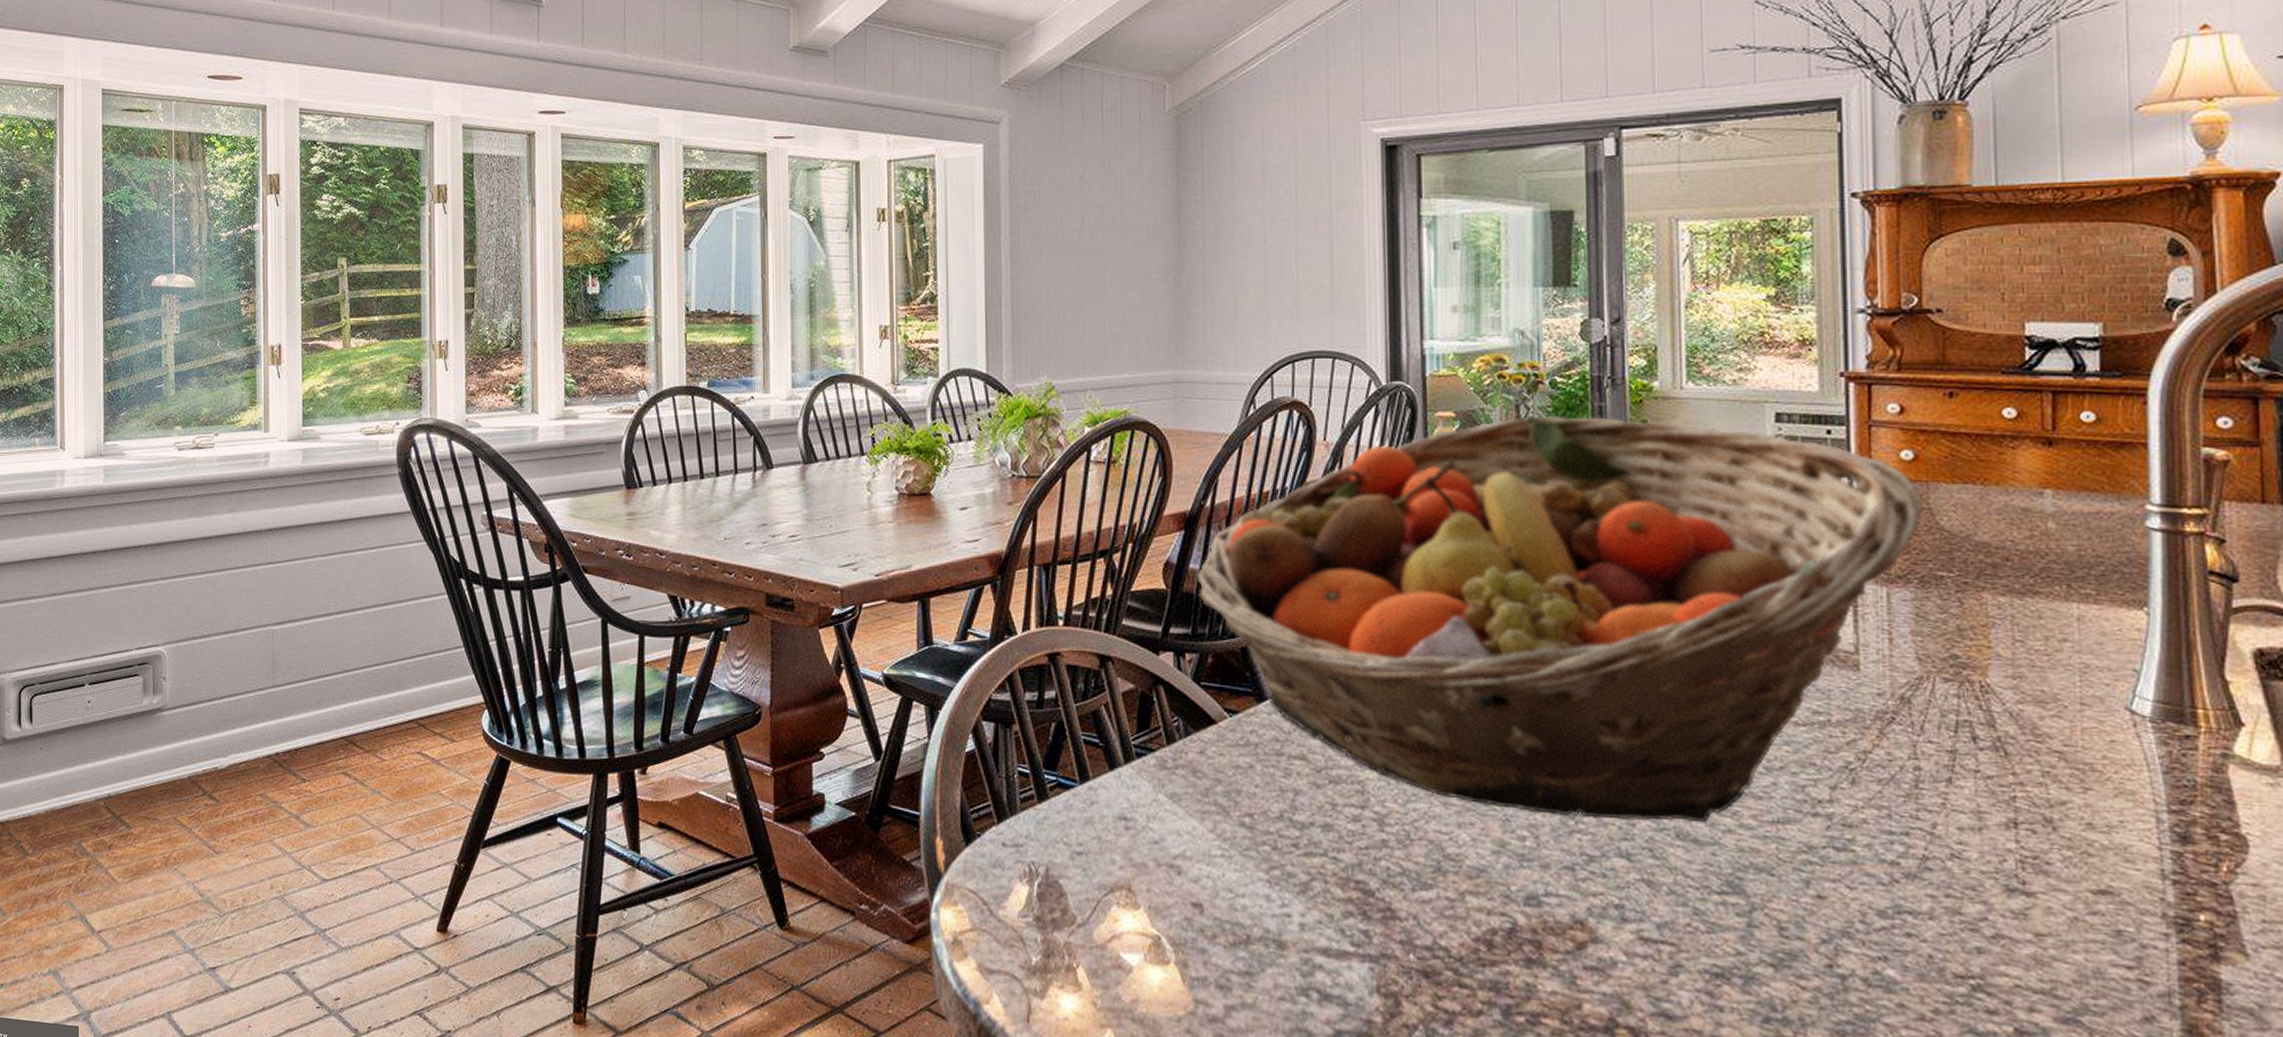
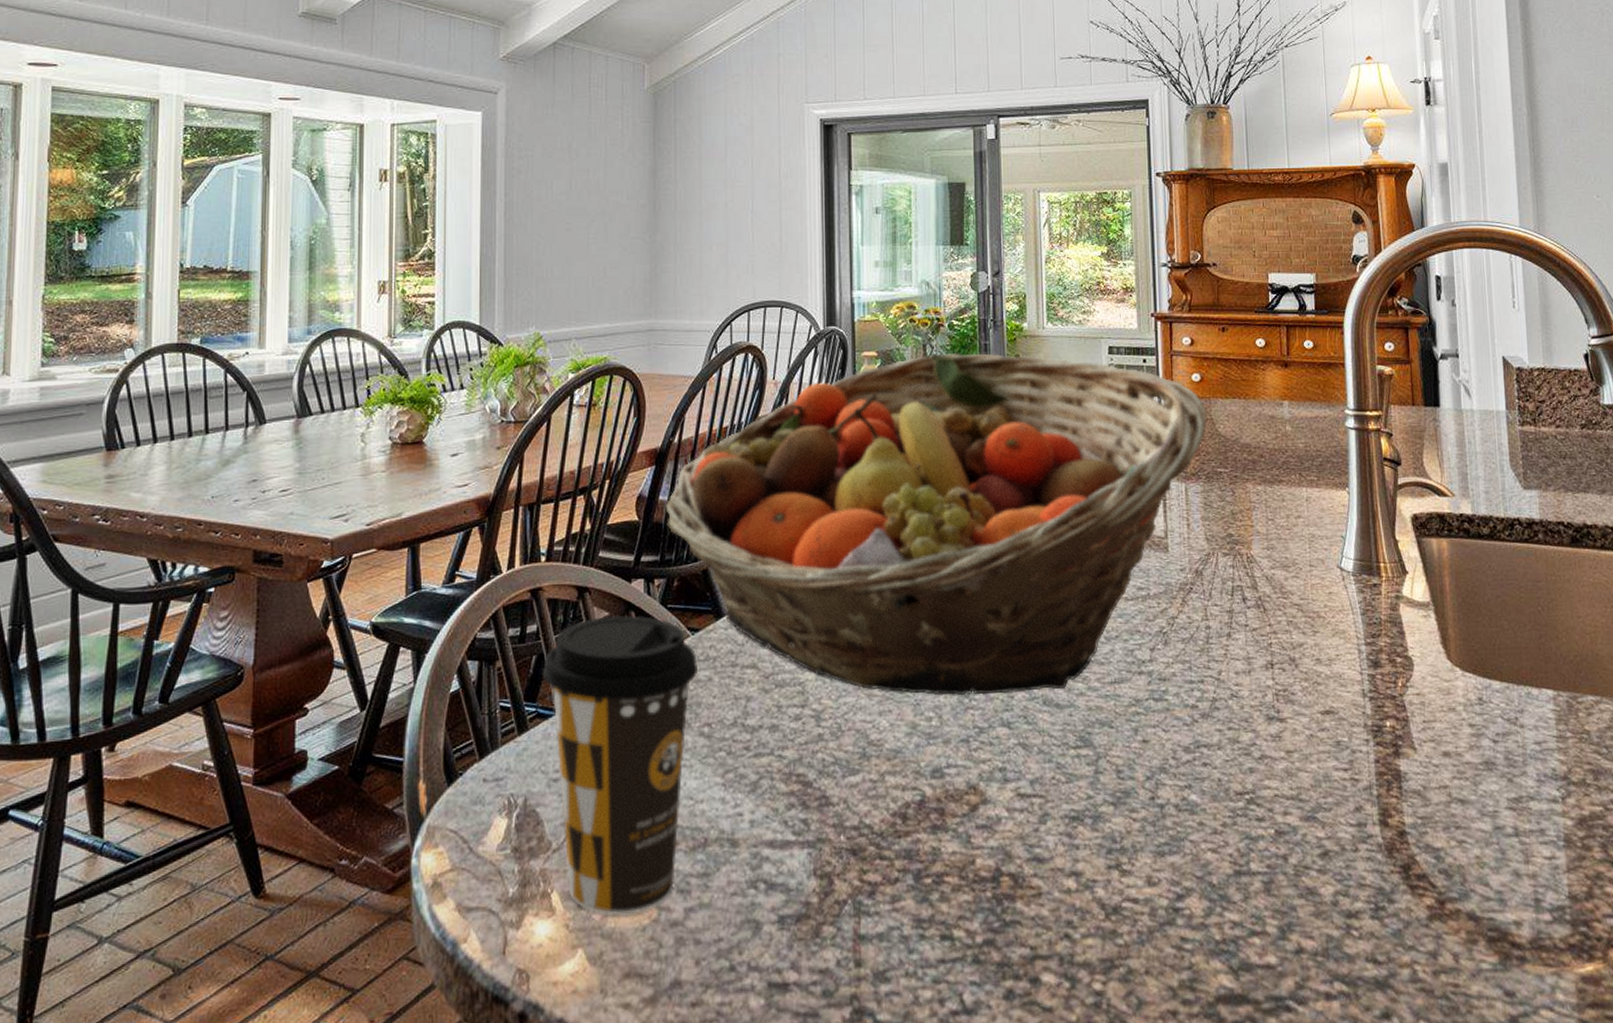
coffee cup: none [1062,688,1238,1003] -> present [542,615,699,916]

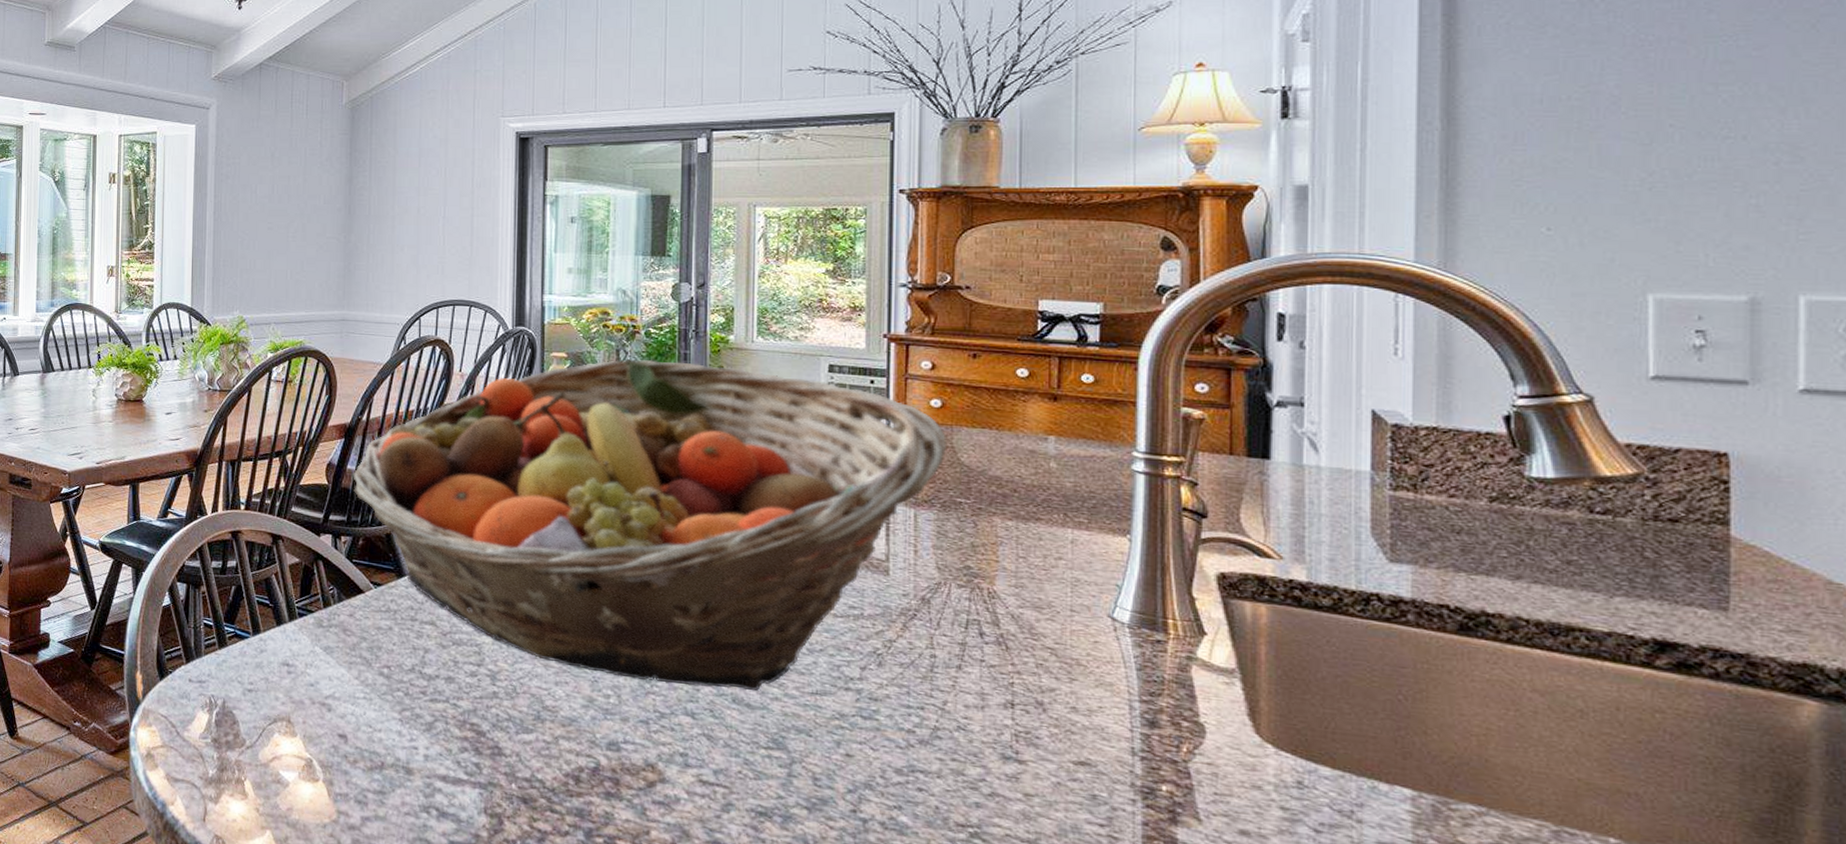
coffee cup: present [542,615,699,916] -> none [240,562,380,812]

